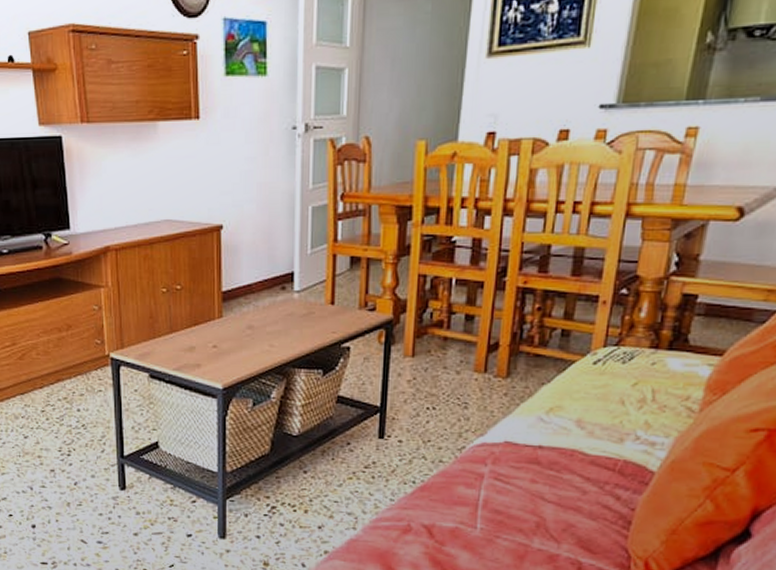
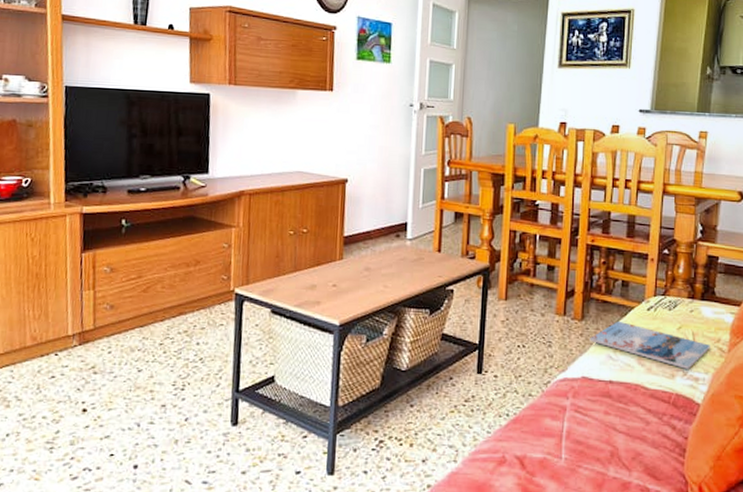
magazine: none [516,378,675,432] -> present [589,321,710,369]

